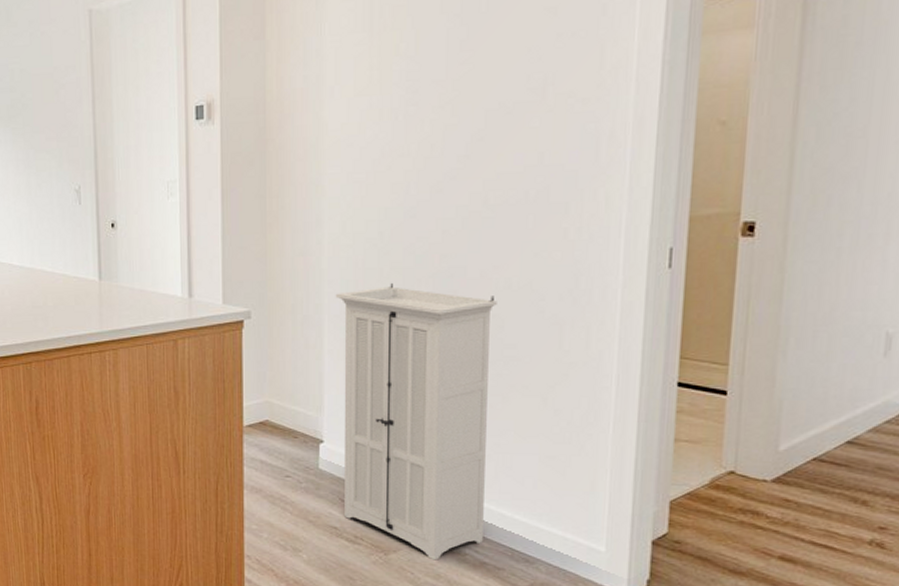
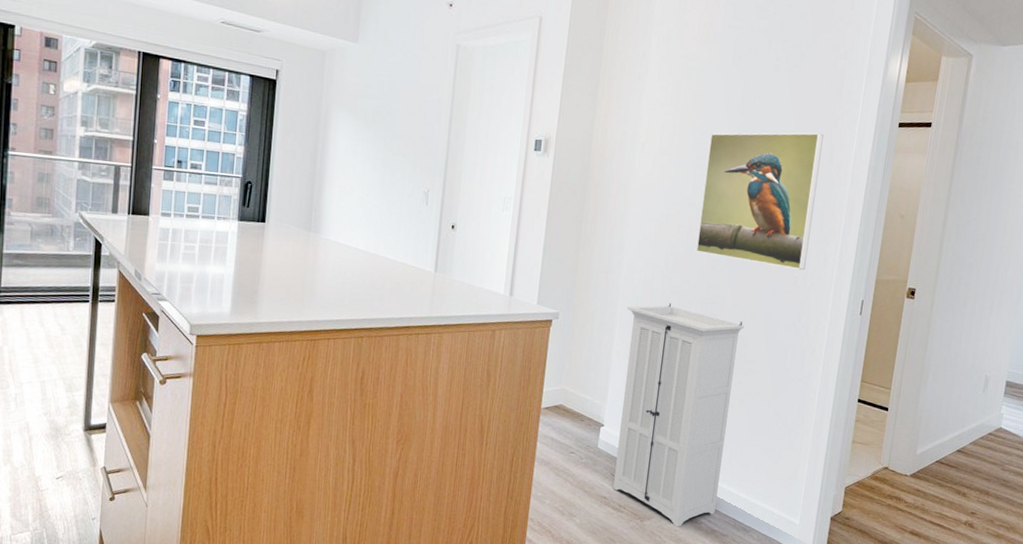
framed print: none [418,28,587,219] -> present [695,132,824,271]

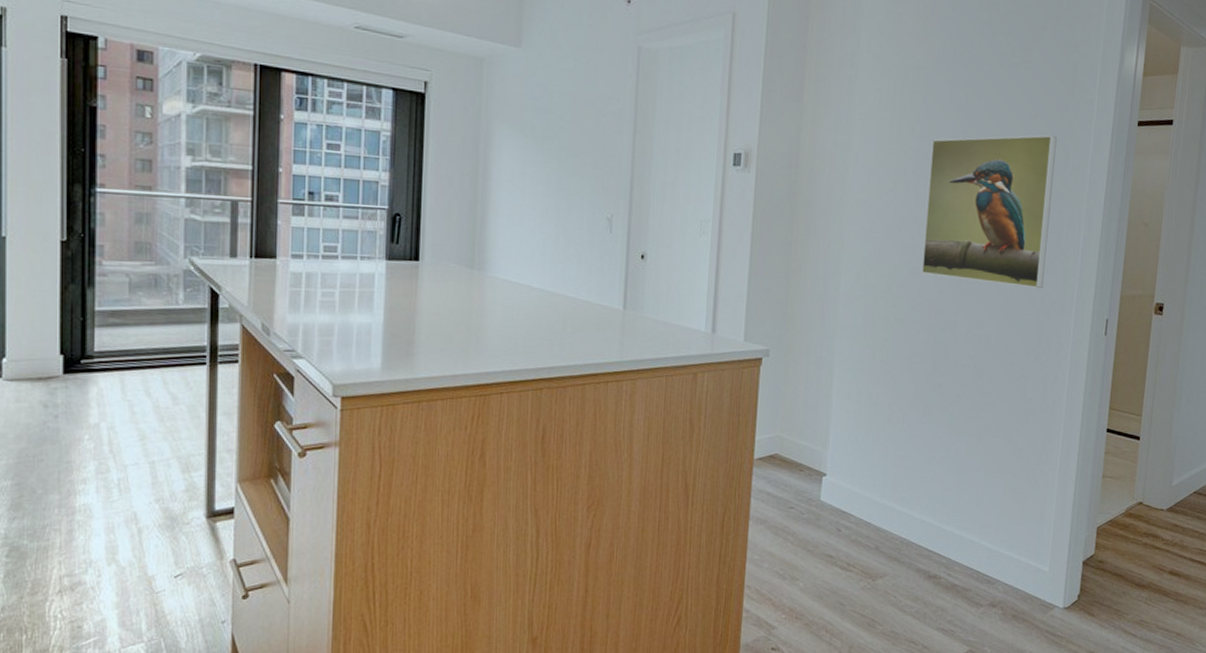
storage cabinet: present [612,303,744,527] -> none [839,332,979,584]

